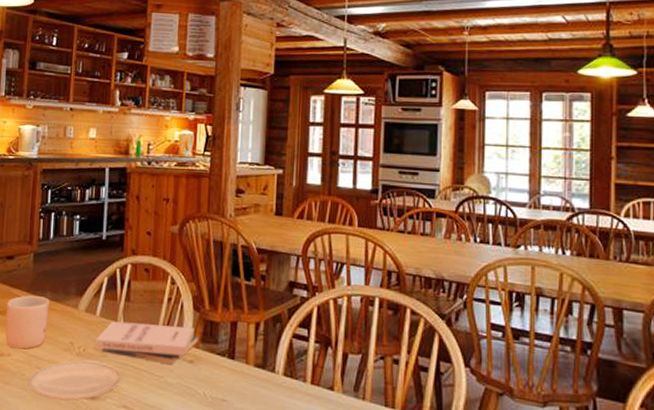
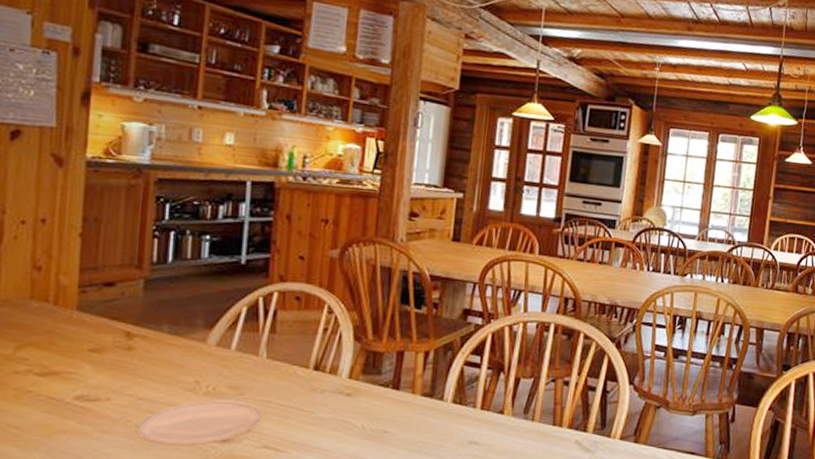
mug: present [5,295,50,349] -> none [102,329,168,392]
books: present [94,321,198,365] -> none [227,355,359,400]

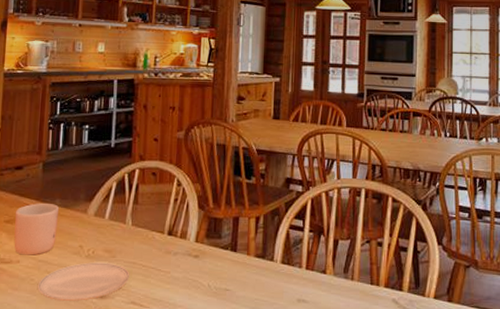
mug: none [102,329,168,392] -> present [14,203,60,255]

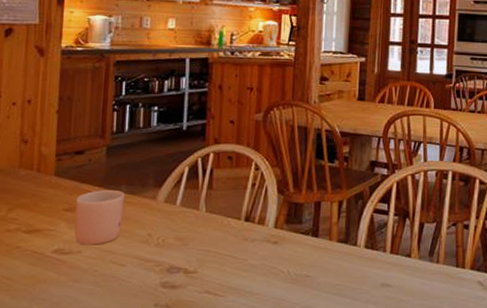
plate: present [38,262,130,301] -> none [102,251,204,292]

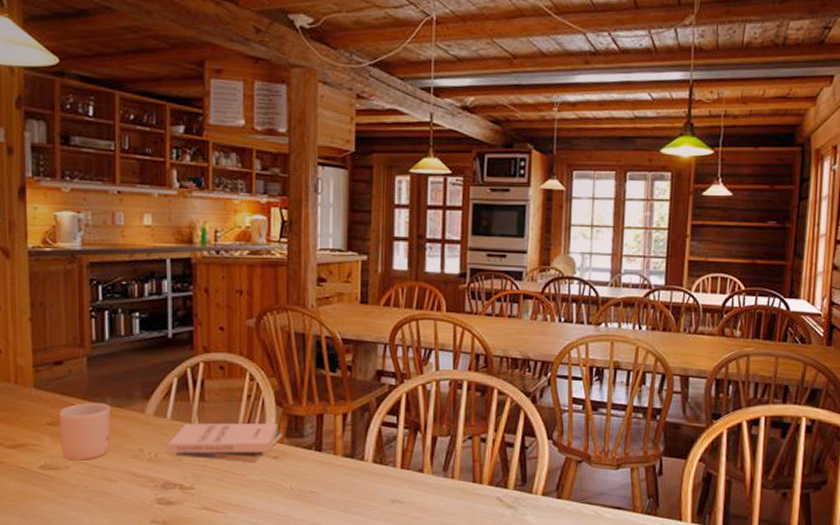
books: none [174,209,283,248] -> present [167,423,282,463]

